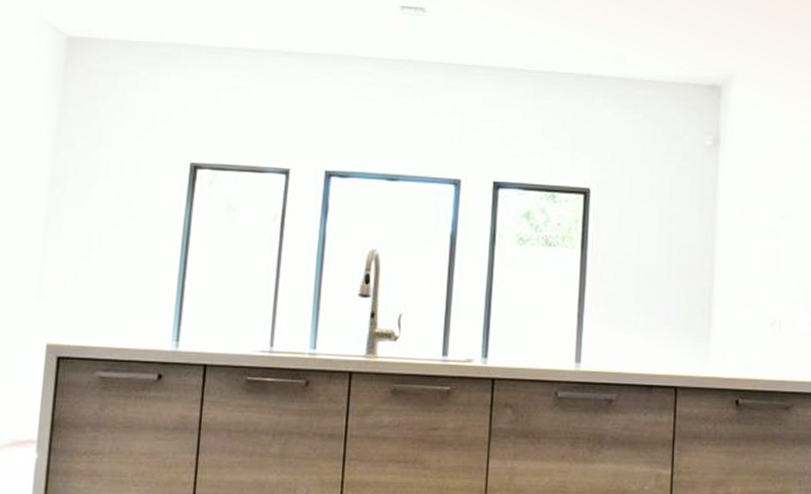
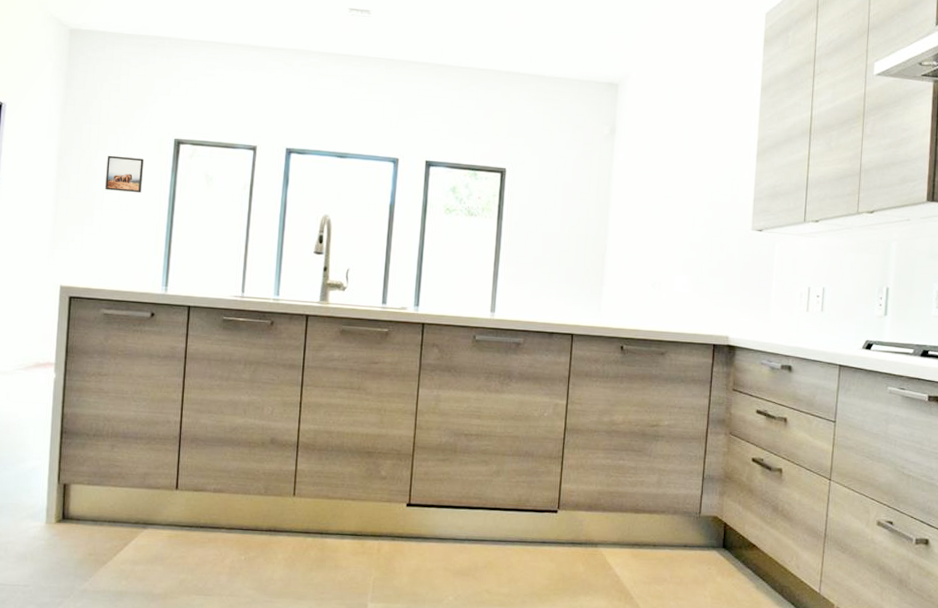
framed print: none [105,184,153,228] -> present [105,155,144,192]

